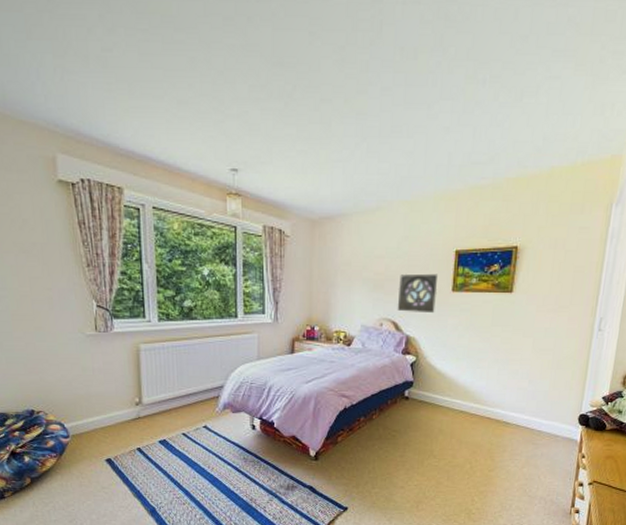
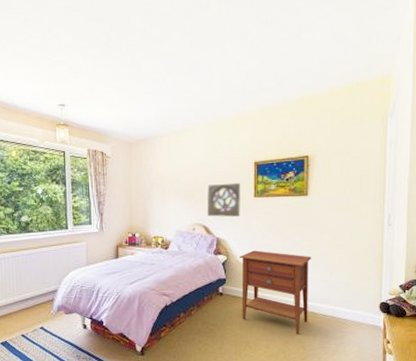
nightstand: none [428,351,510,445] -> present [240,250,312,335]

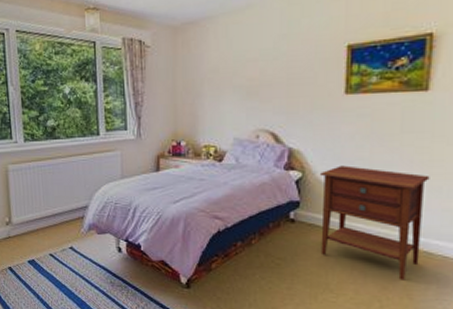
wall ornament: present [207,182,240,217] -> none [276,74,325,121]

